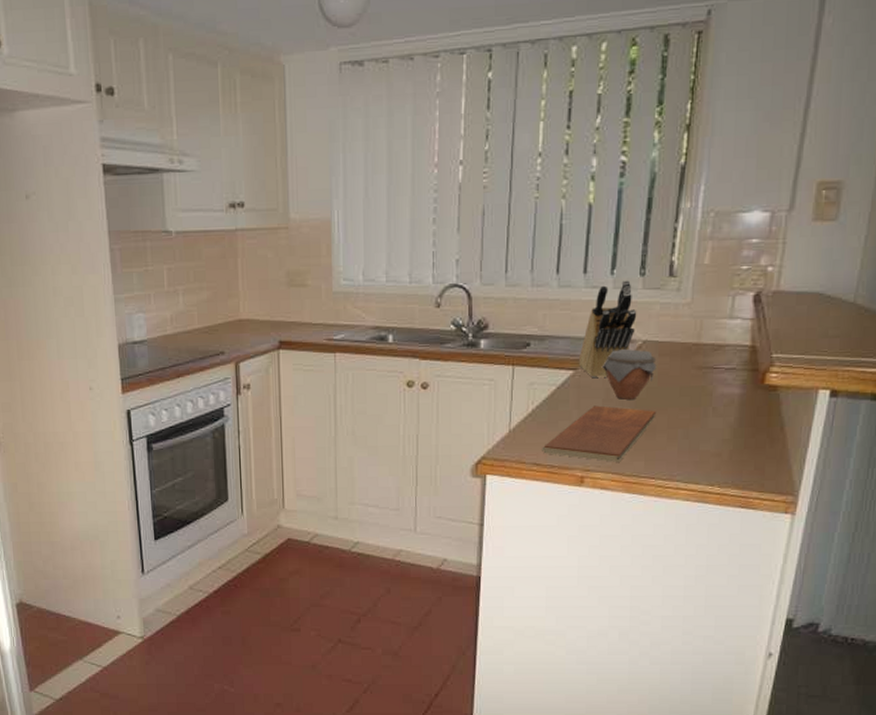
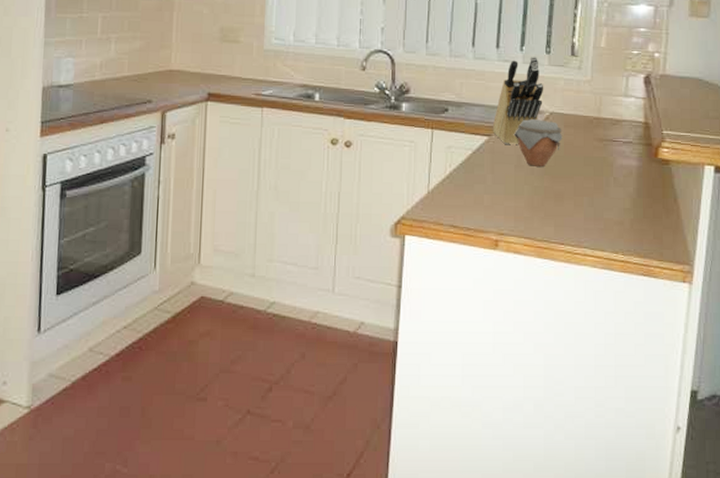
chopping board: present [542,405,657,462] -> none [459,171,564,227]

